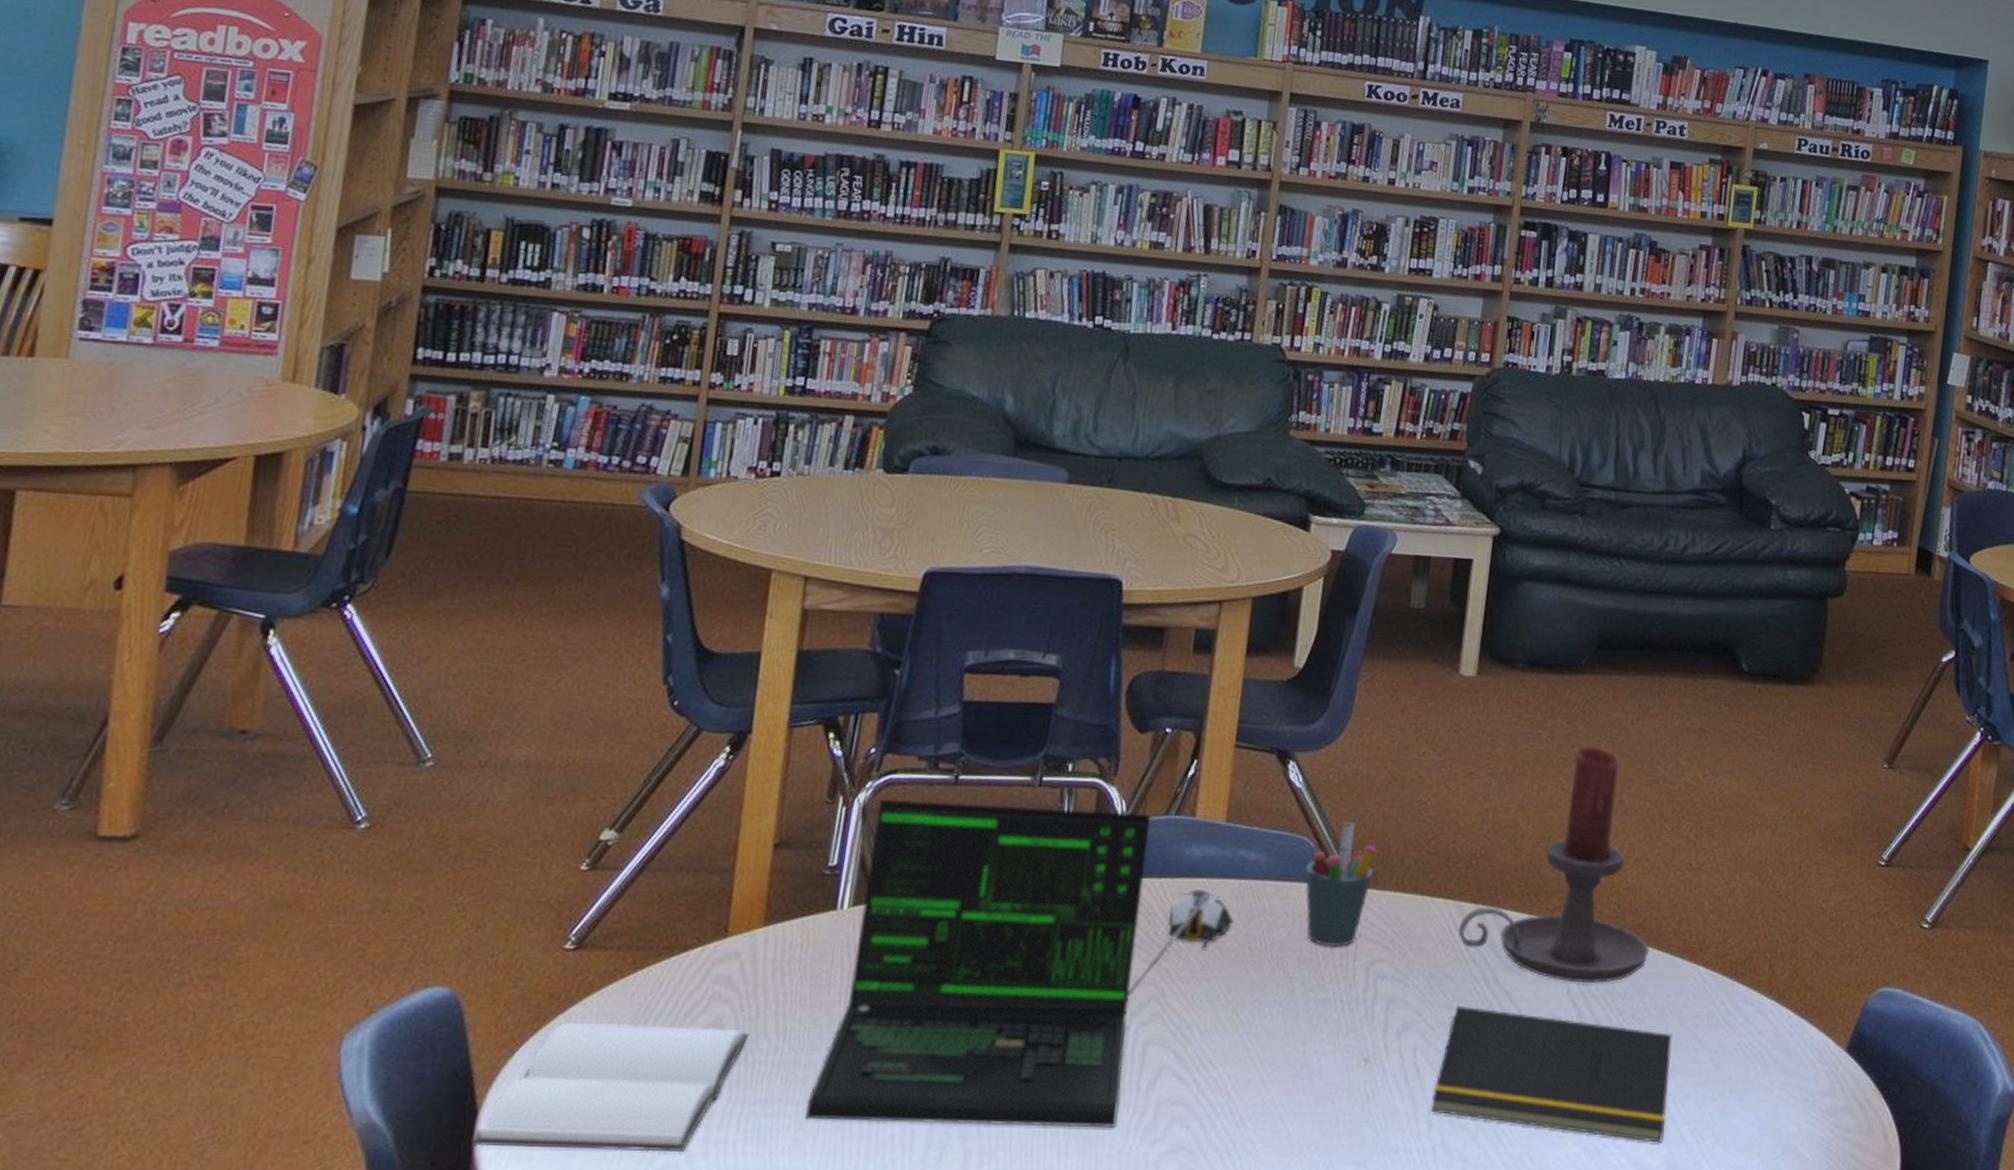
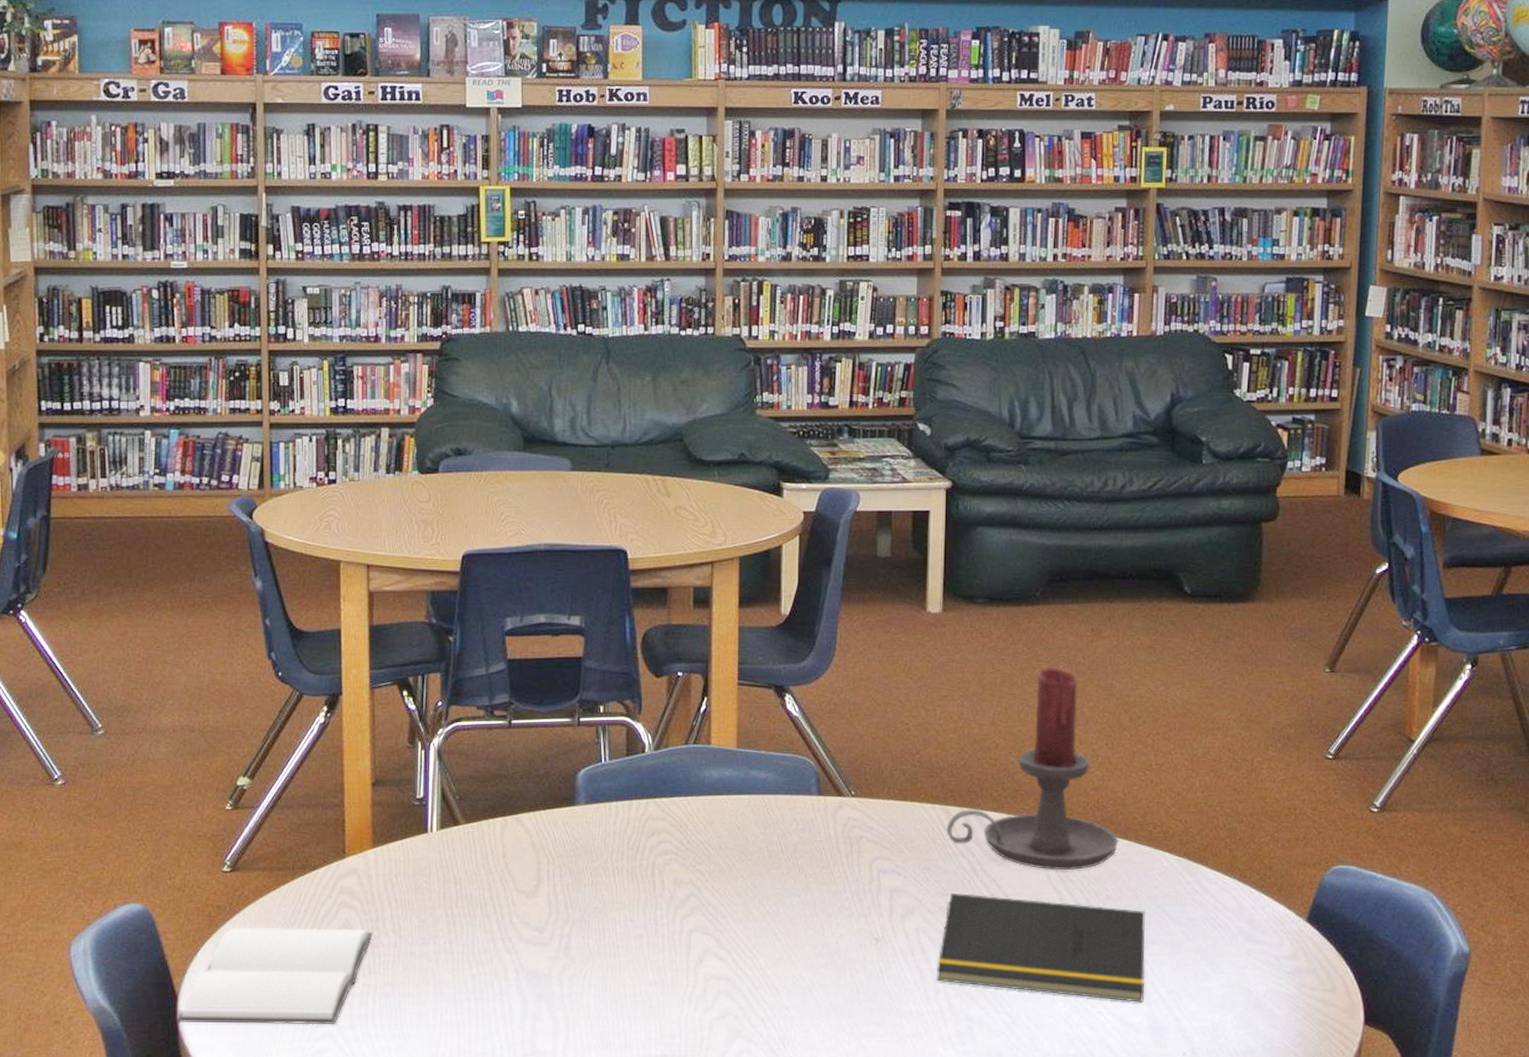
laptop: present [804,799,1211,1127] -> none [424,742,731,999]
computer mouse: present [1168,889,1234,951] -> none [697,805,752,854]
pen holder: present [1305,821,1378,948] -> none [808,742,870,848]

